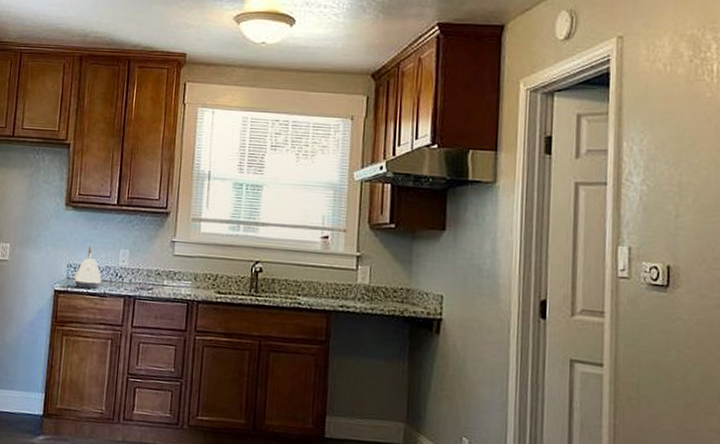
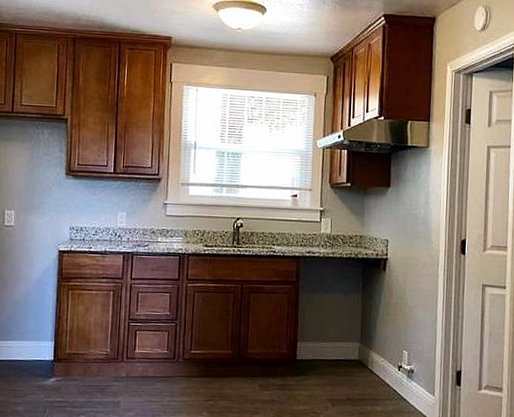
kettle: present [74,245,102,289] -> none [77,209,102,248]

